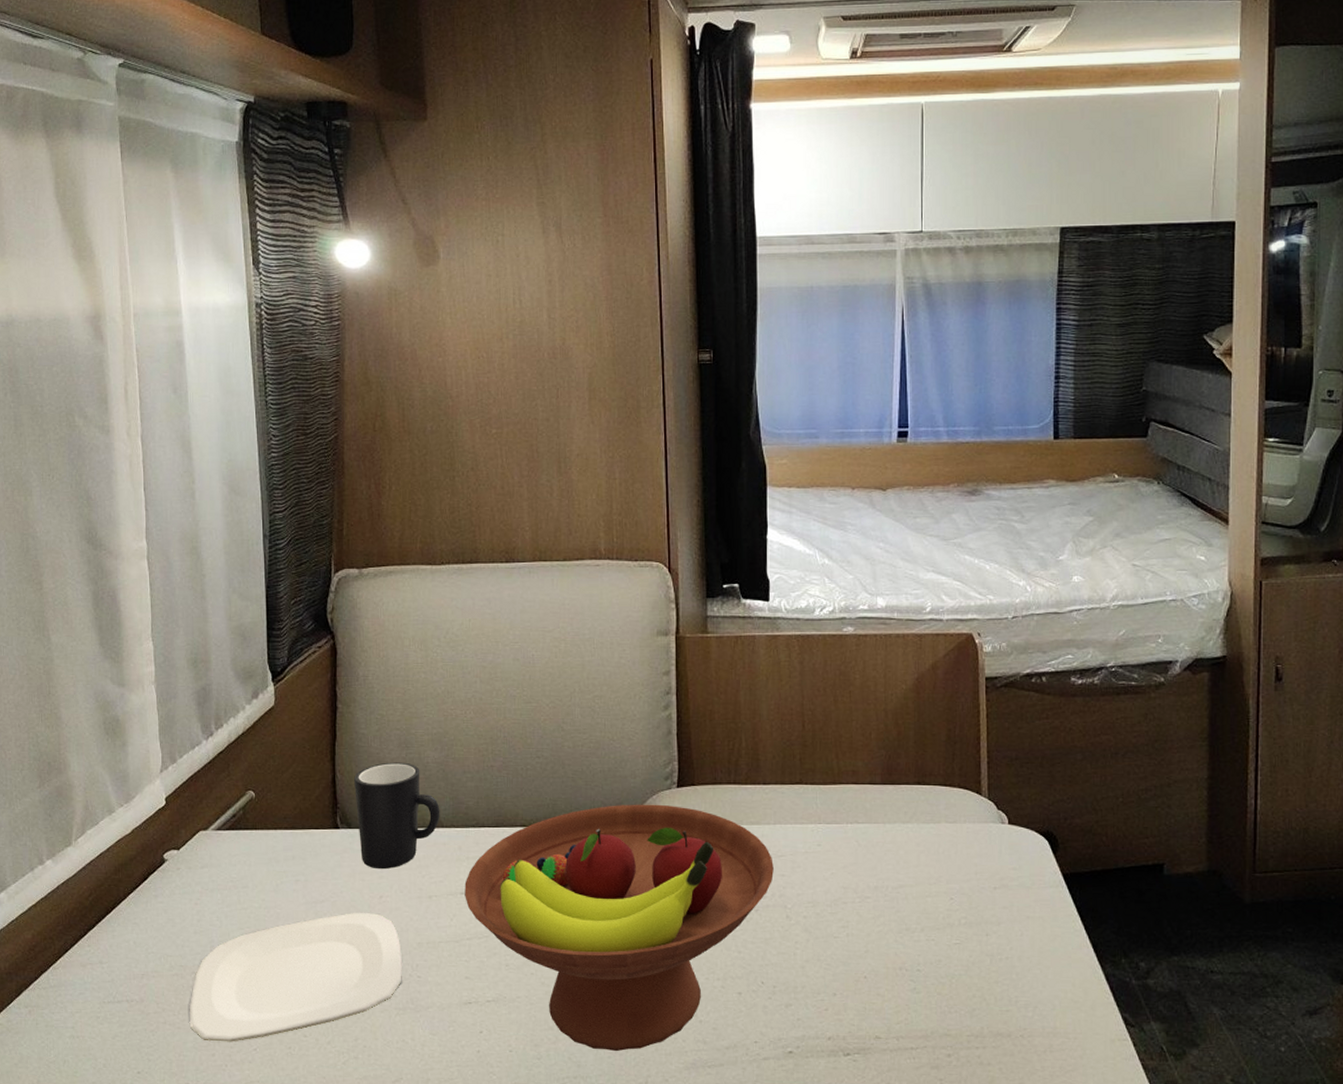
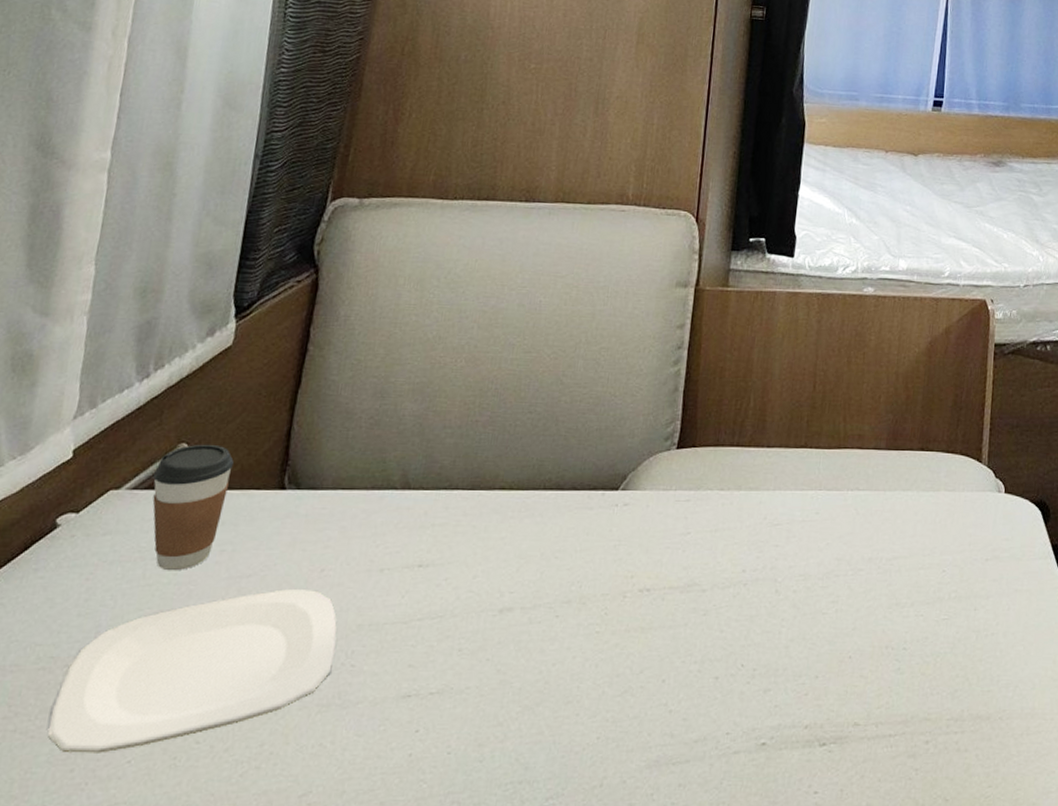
coffee cup: none [230,791,294,898] -> present [152,444,235,571]
mug: present [354,762,440,870] -> none [306,414,410,538]
fruit bowl: present [464,804,774,1051] -> none [422,466,769,749]

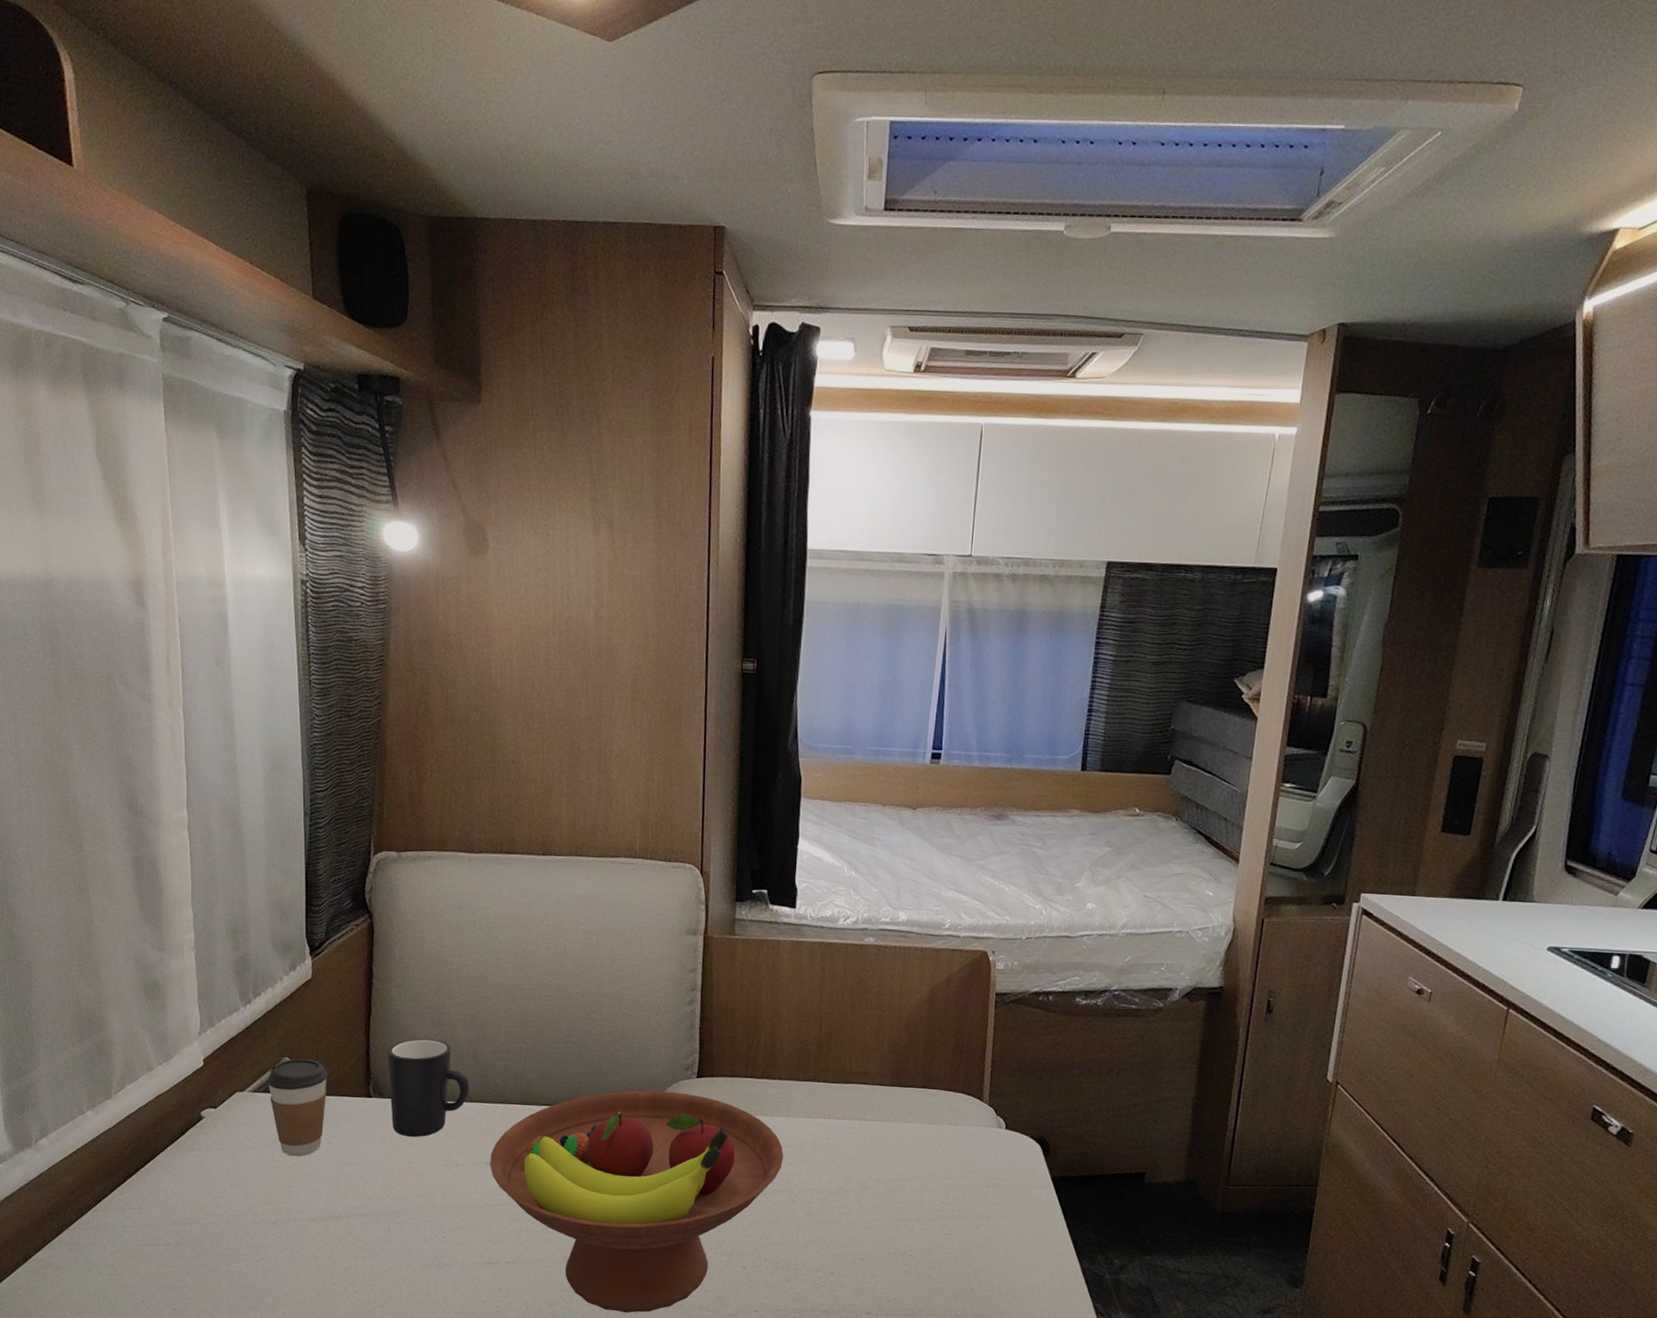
plate: present [48,589,337,753] -> none [224,1175,429,1287]
mug: none [306,414,410,538] -> present [387,1038,470,1138]
fruit bowl: none [422,466,769,749] -> present [490,1090,784,1313]

